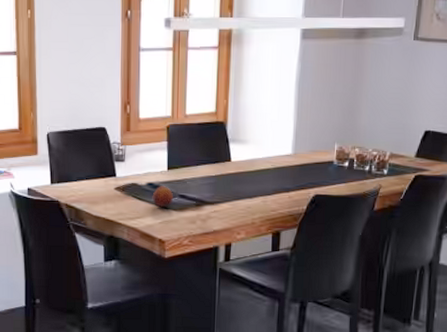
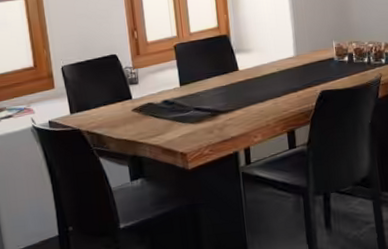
fruit: present [152,186,174,208] -> none [169,101,190,123]

